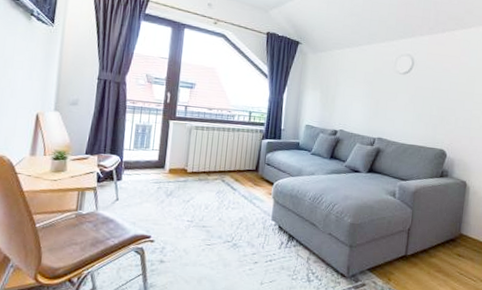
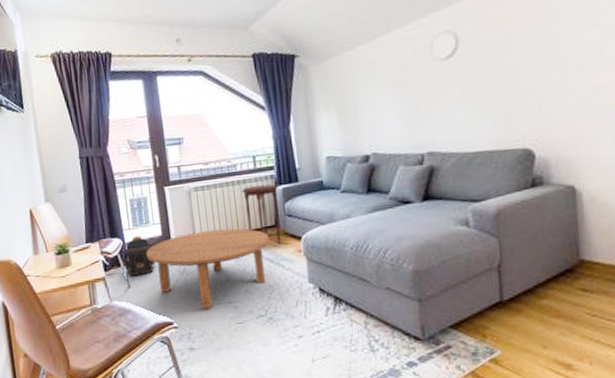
backpack: none [117,157,147,192] -> present [123,236,155,277]
coffee table: none [139,163,249,229] -> present [146,228,270,308]
side table: none [233,135,264,188] -> present [242,184,281,249]

